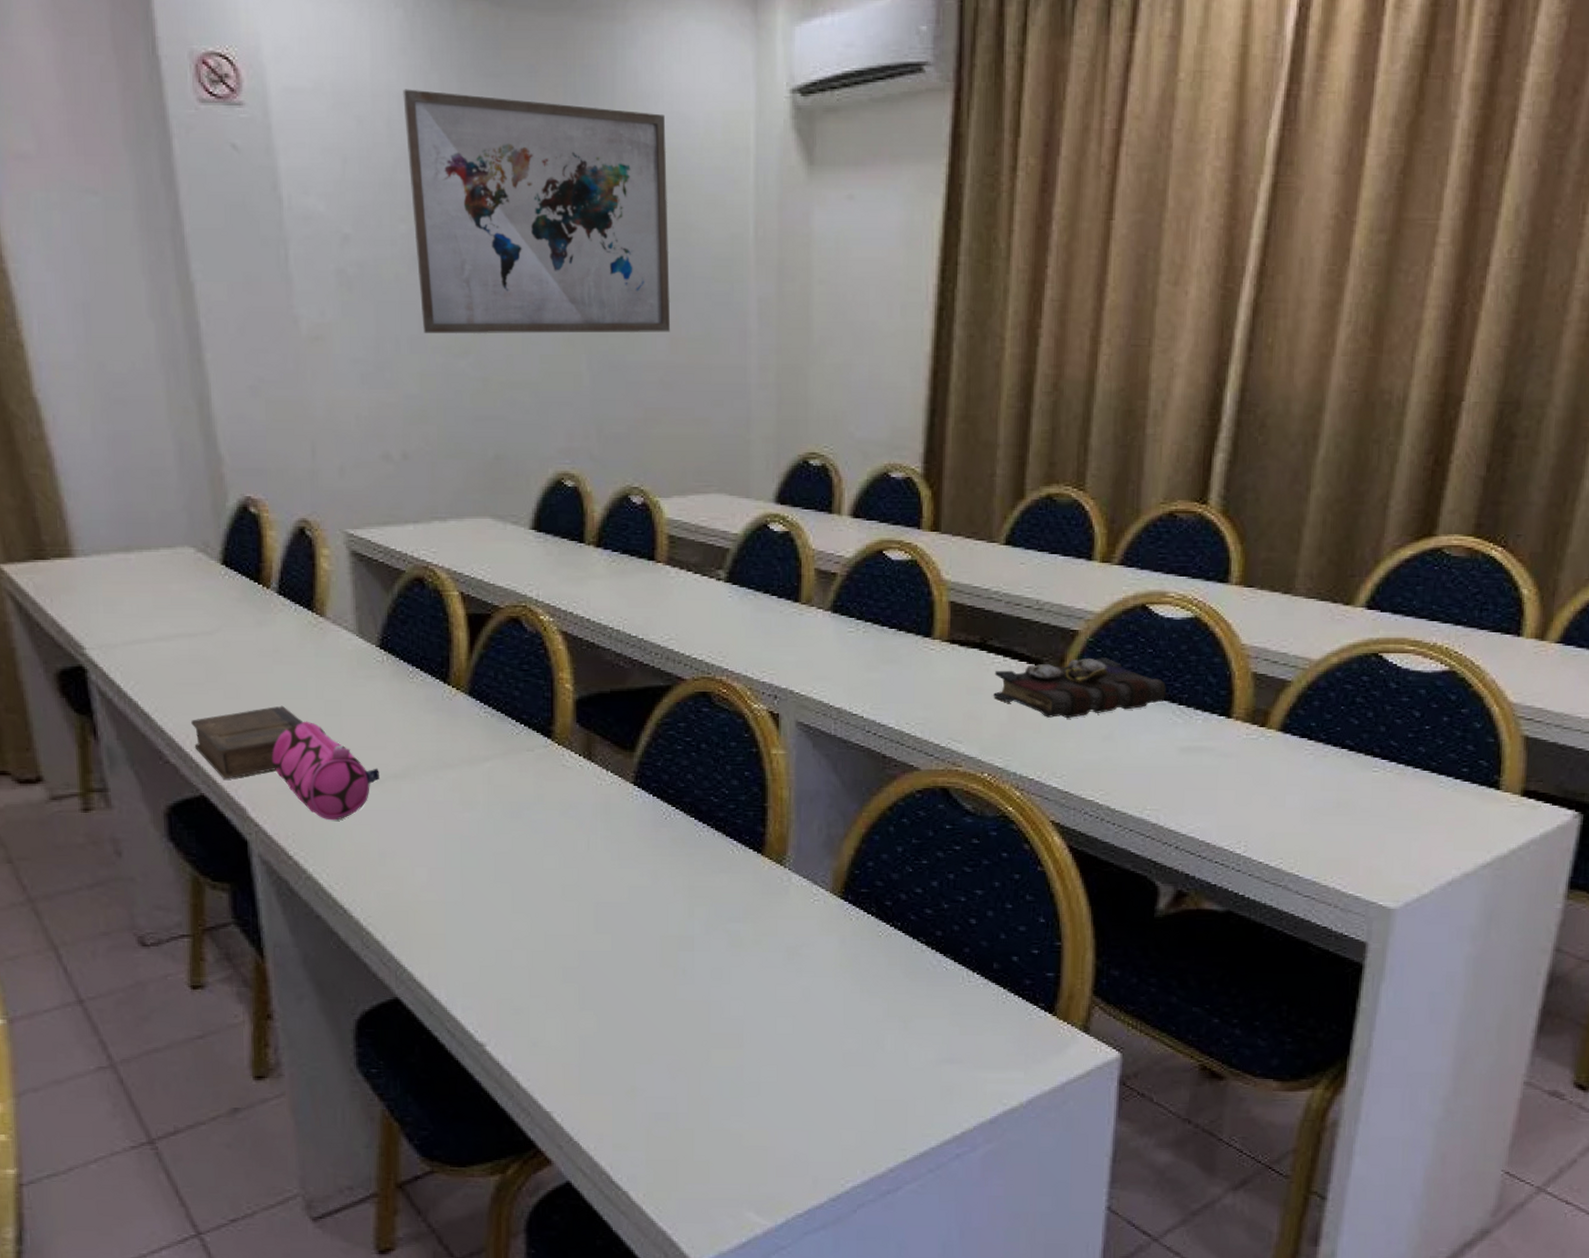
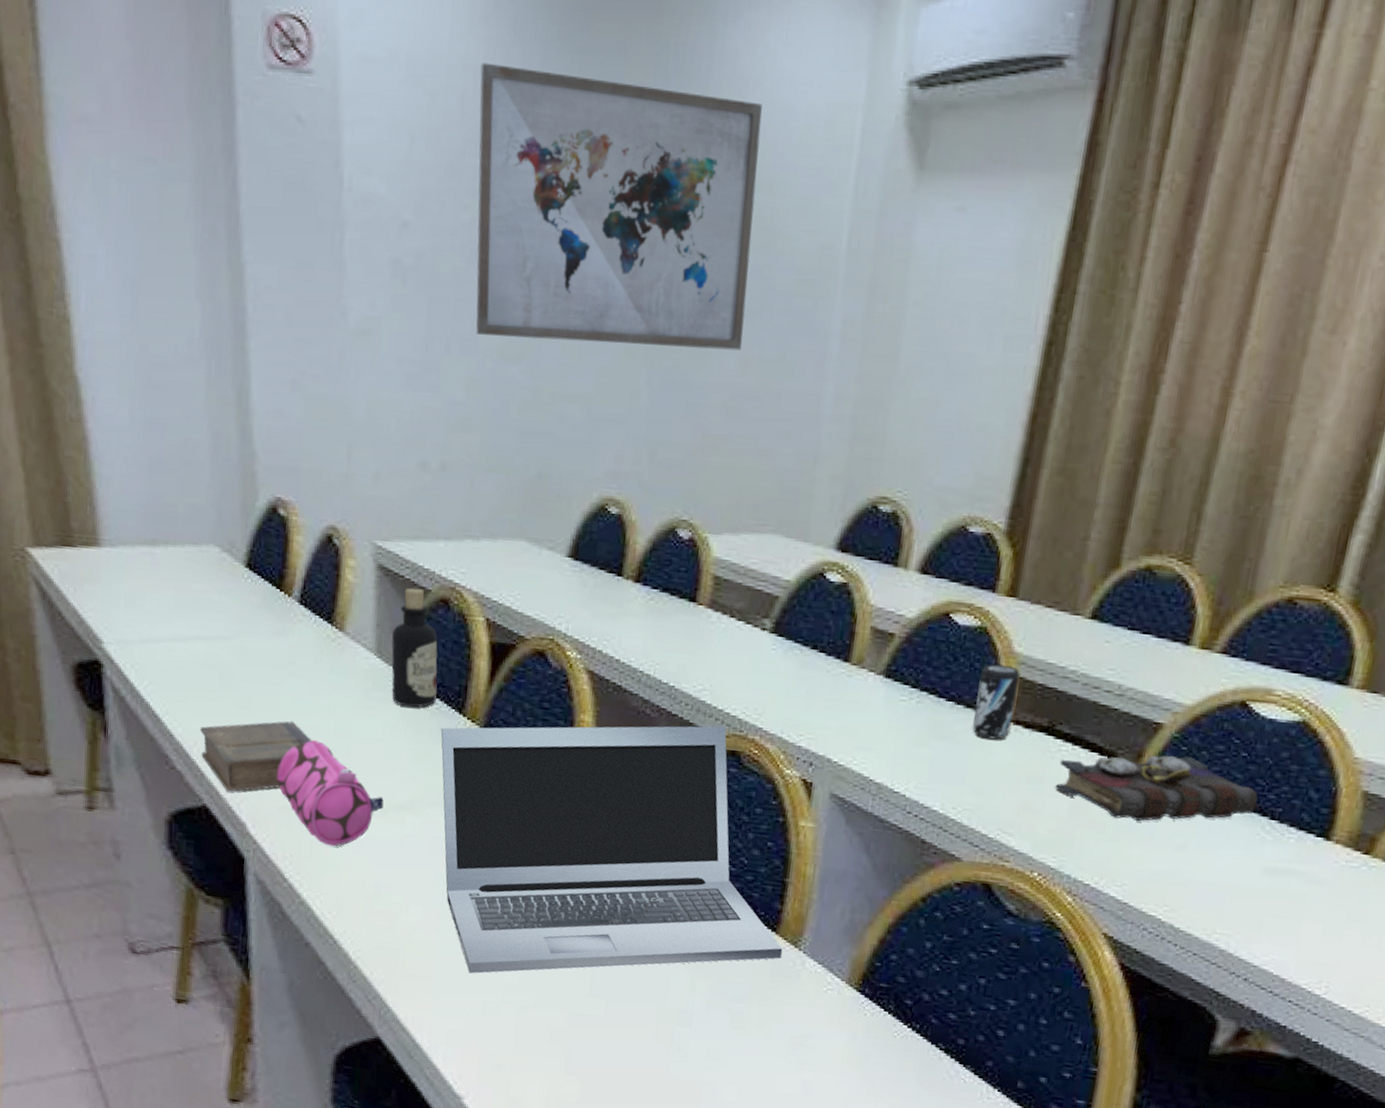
bottle: none [372,570,420,681] -> present [391,588,438,708]
laptop: none [428,670,770,926] -> present [441,725,783,974]
beverage can: none [914,592,951,659] -> present [972,664,1020,740]

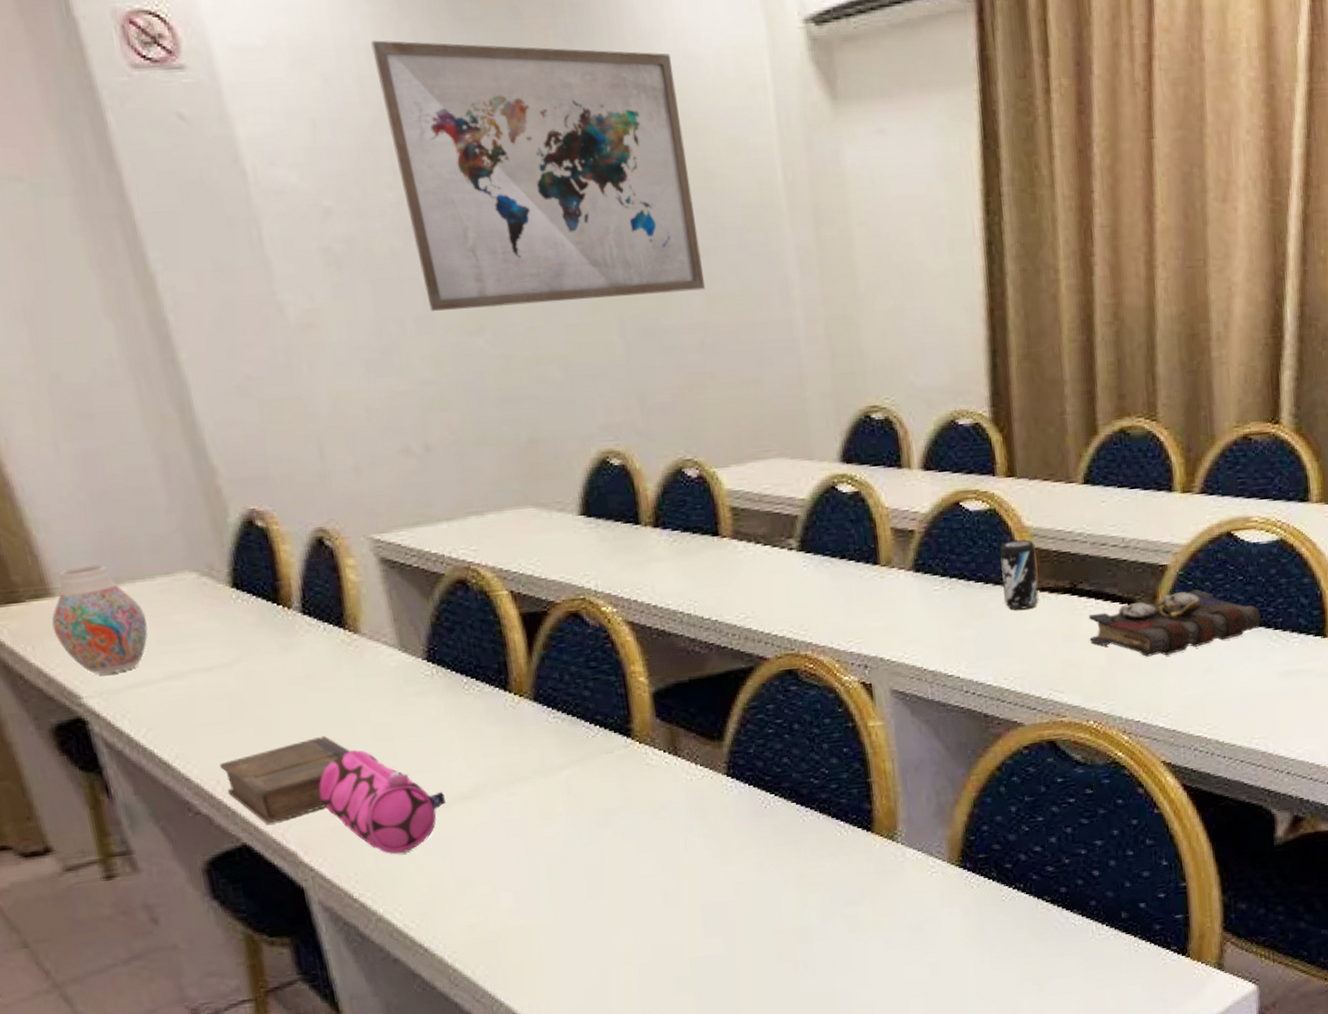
vase: none [93,523,169,626] -> present [52,564,148,674]
bottle: present [391,588,438,708] -> none [412,574,476,696]
laptop: present [441,725,783,974] -> none [488,648,883,946]

